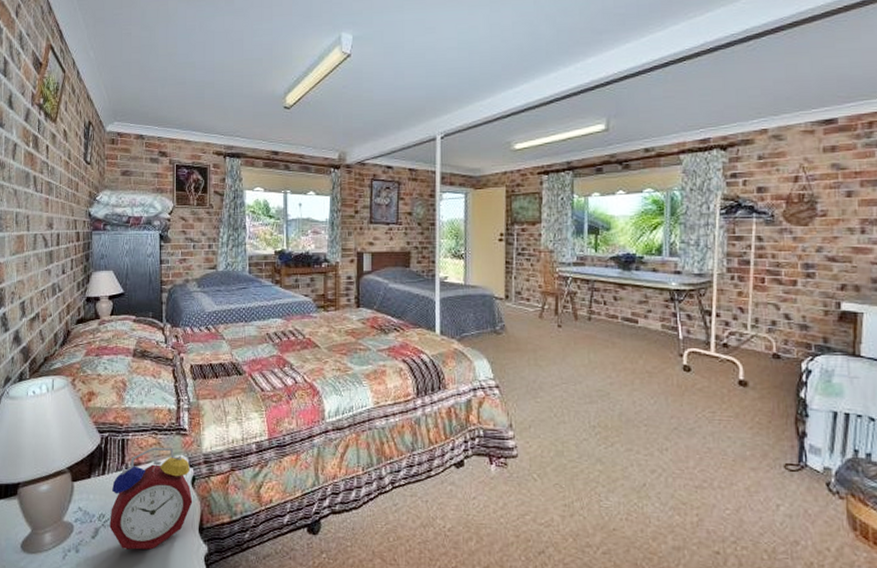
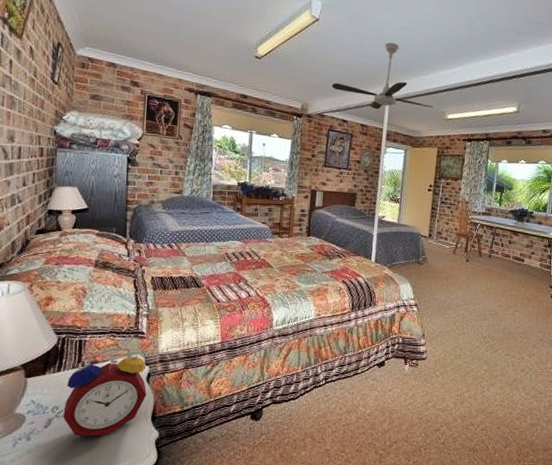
ceiling fan: none [371,68,495,149] -> present [331,42,433,110]

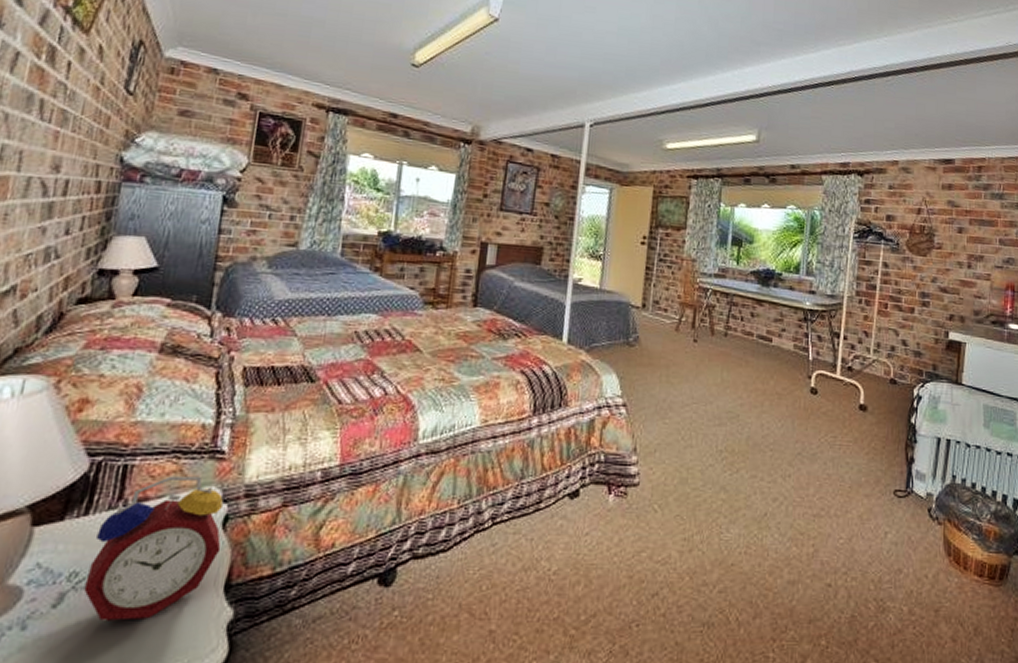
ceiling fan: present [331,42,433,110] -> none [513,50,648,136]

